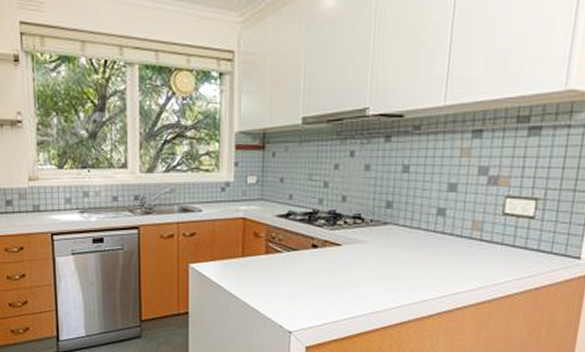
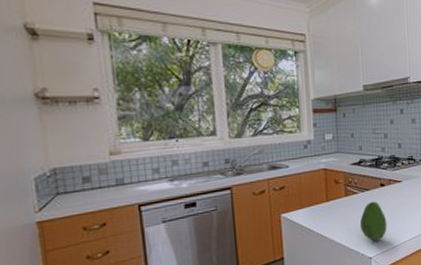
fruit: none [280,264,316,314] -> present [359,201,387,242]

